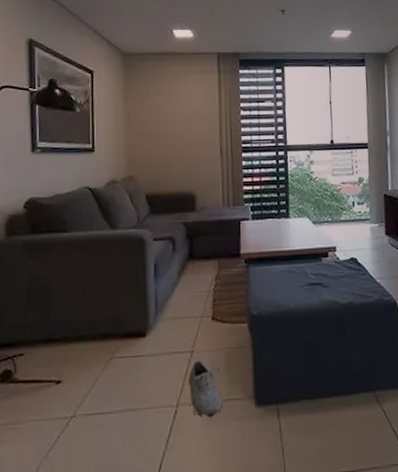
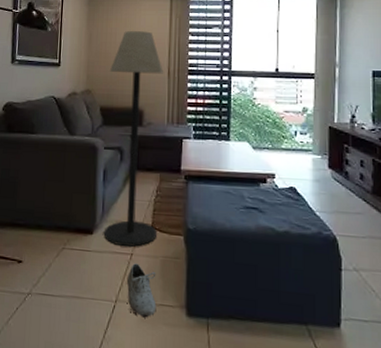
floor lamp: none [155,108,218,345] -> present [103,31,163,247]

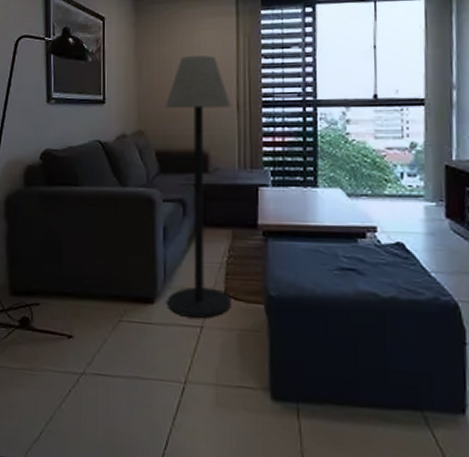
shoe: present [127,263,157,318] -> none [198,337,234,402]

